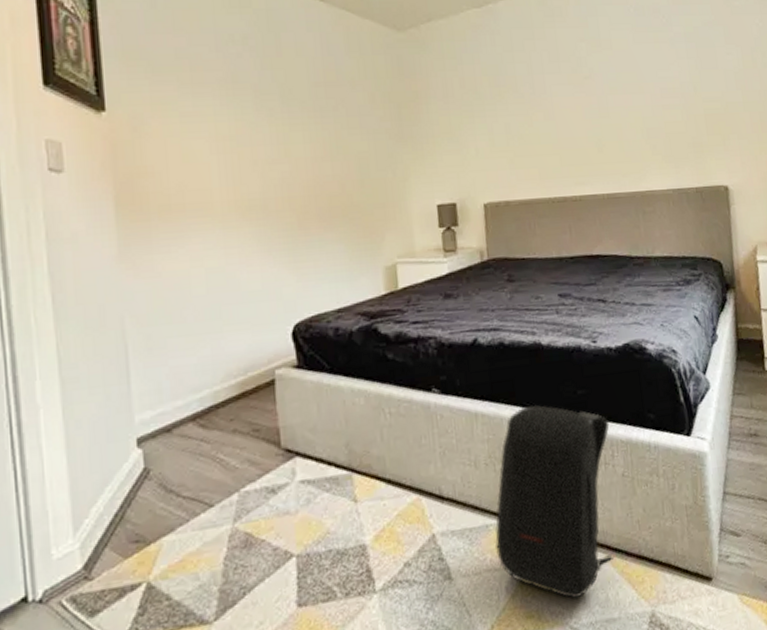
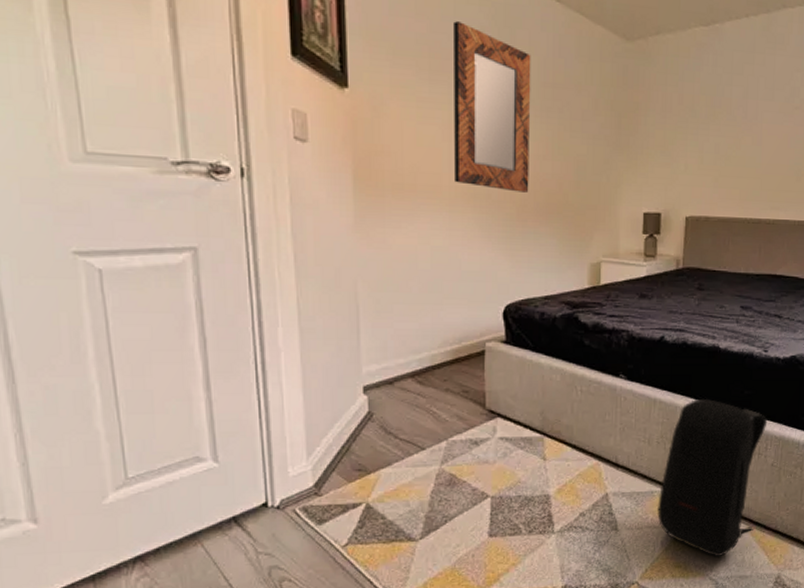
home mirror: none [214,32,309,199] -> present [454,21,531,193]

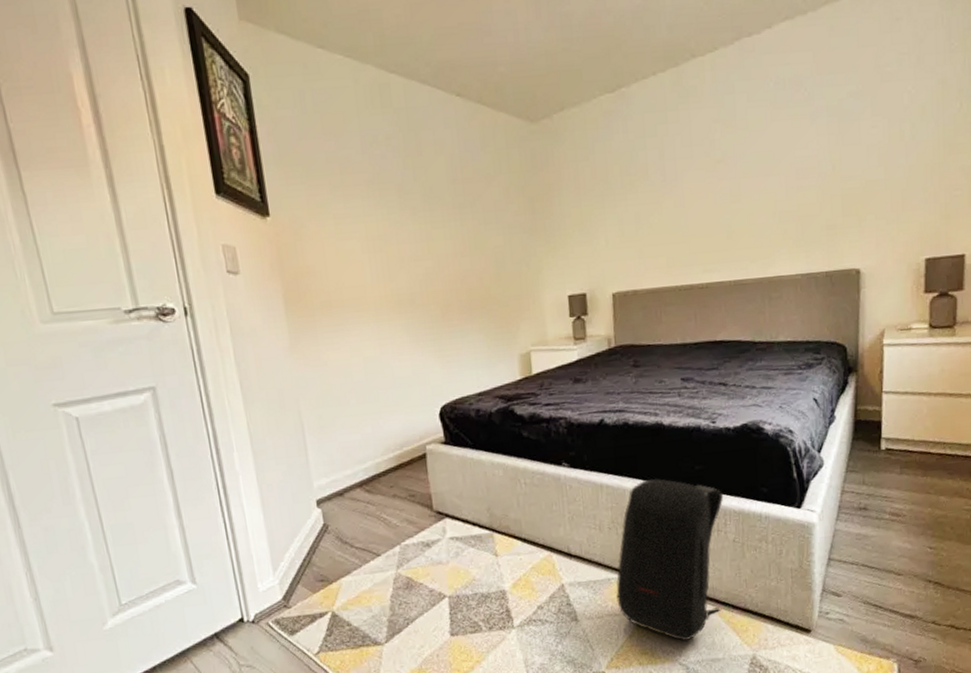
home mirror: present [454,21,531,193] -> none [359,134,451,293]

